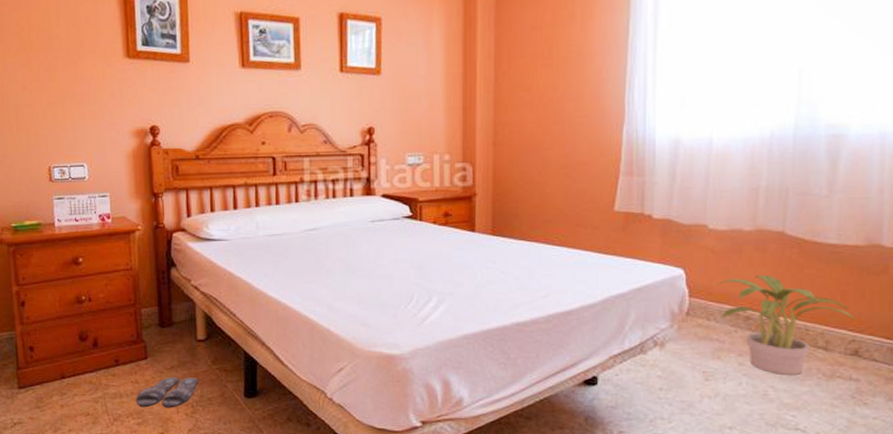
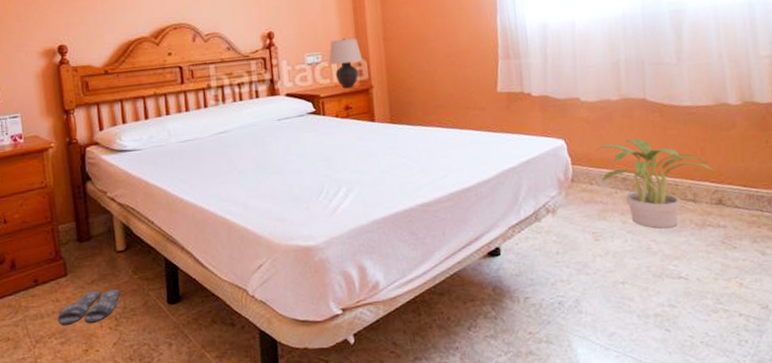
table lamp: none [431,140,468,194] -> present [329,38,363,89]

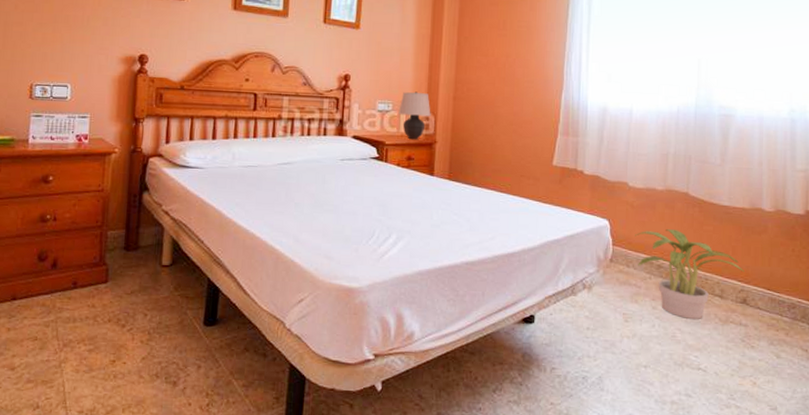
slippers: present [58,289,121,325] -> none [91,302,158,334]

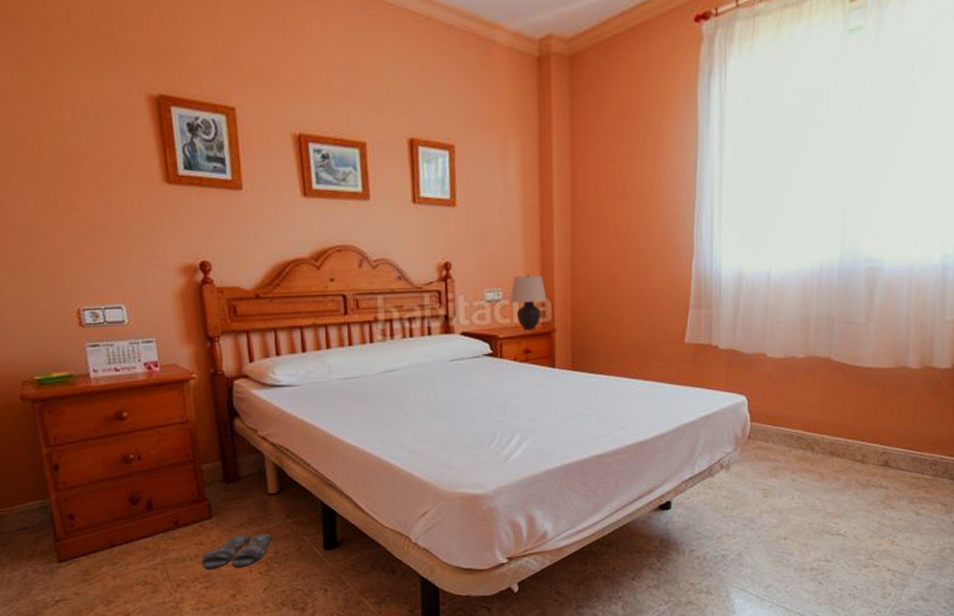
slippers: none [91,302,158,334] -> present [202,533,272,569]
potted plant: present [635,228,745,320] -> none [774,397,887,488]

